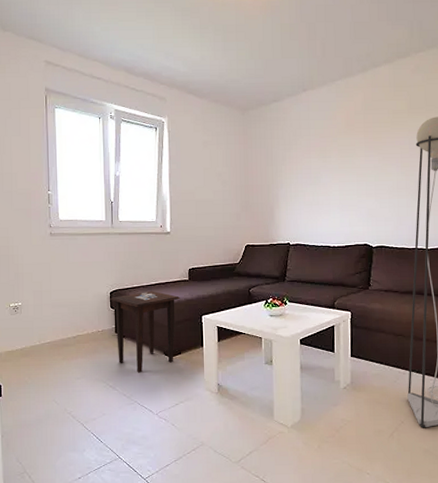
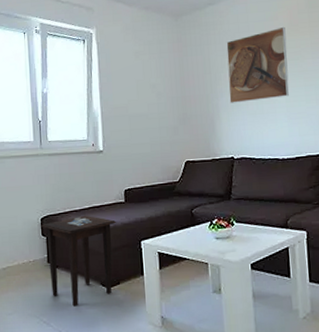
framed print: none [288,125,343,194] -> present [226,26,289,103]

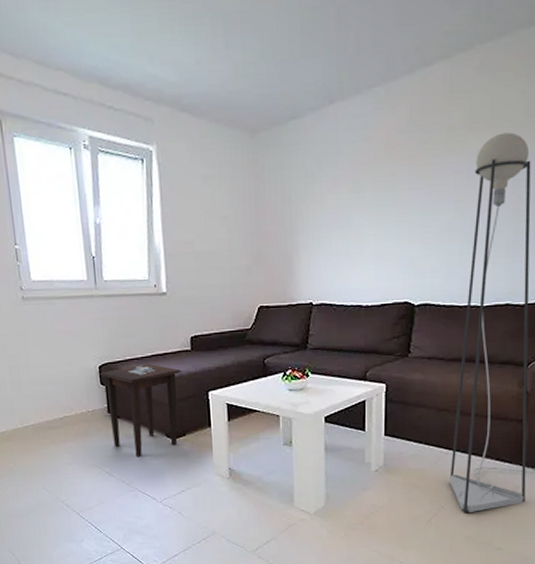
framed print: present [226,26,289,103] -> none [310,149,381,241]

